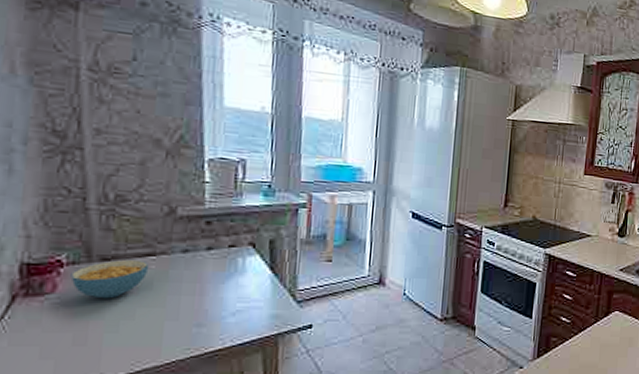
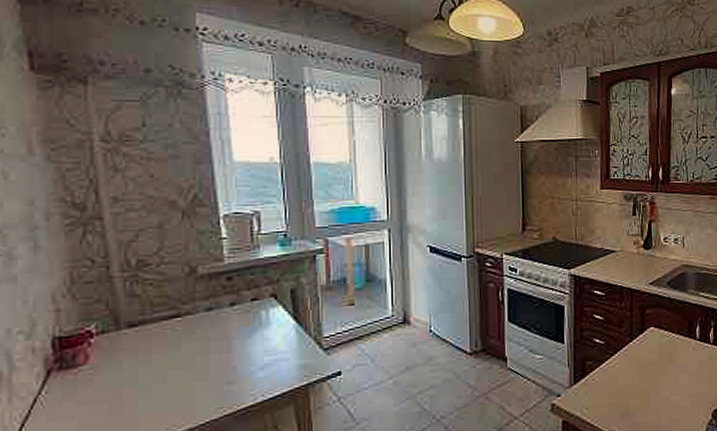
cereal bowl: present [70,259,148,299] -> none [101,322,174,365]

